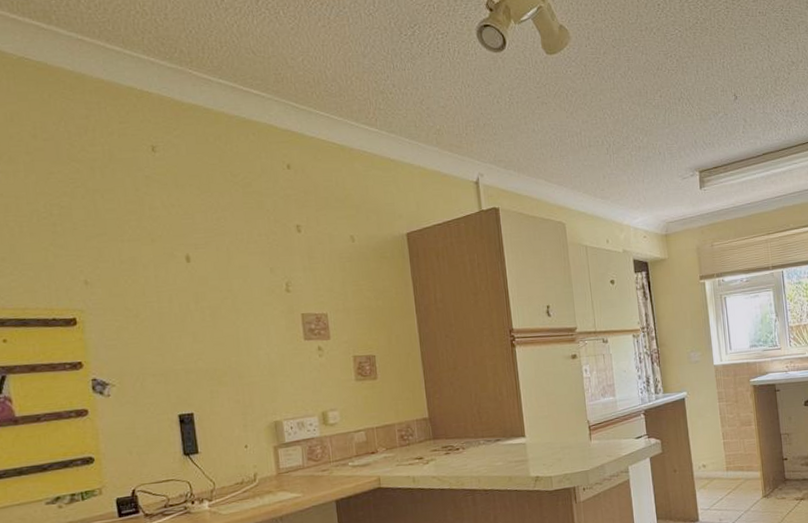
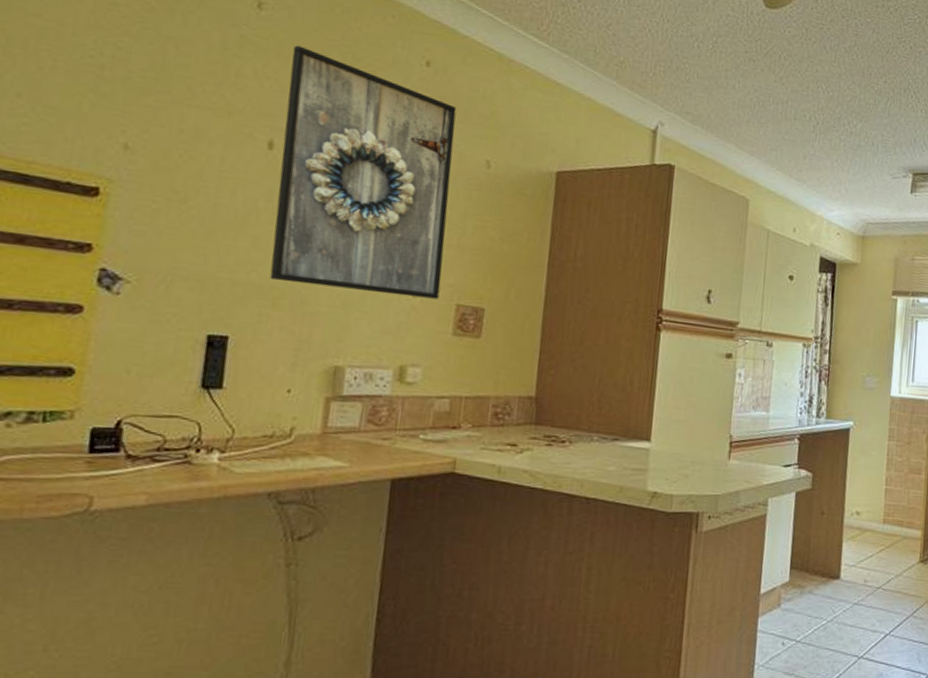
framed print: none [185,174,339,364] -> present [269,45,457,299]

